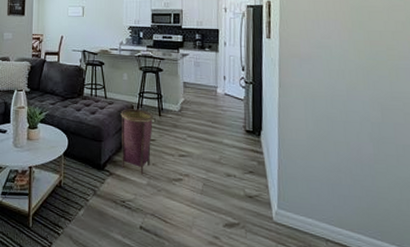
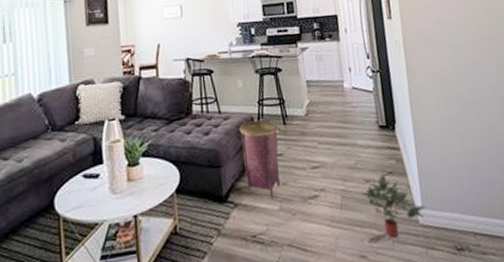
potted plant: none [221,172,282,227] -> present [361,175,427,237]

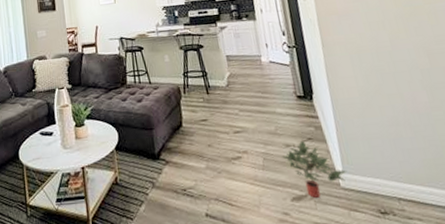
woven basket: present [239,120,280,199] -> none [167,90,206,159]

